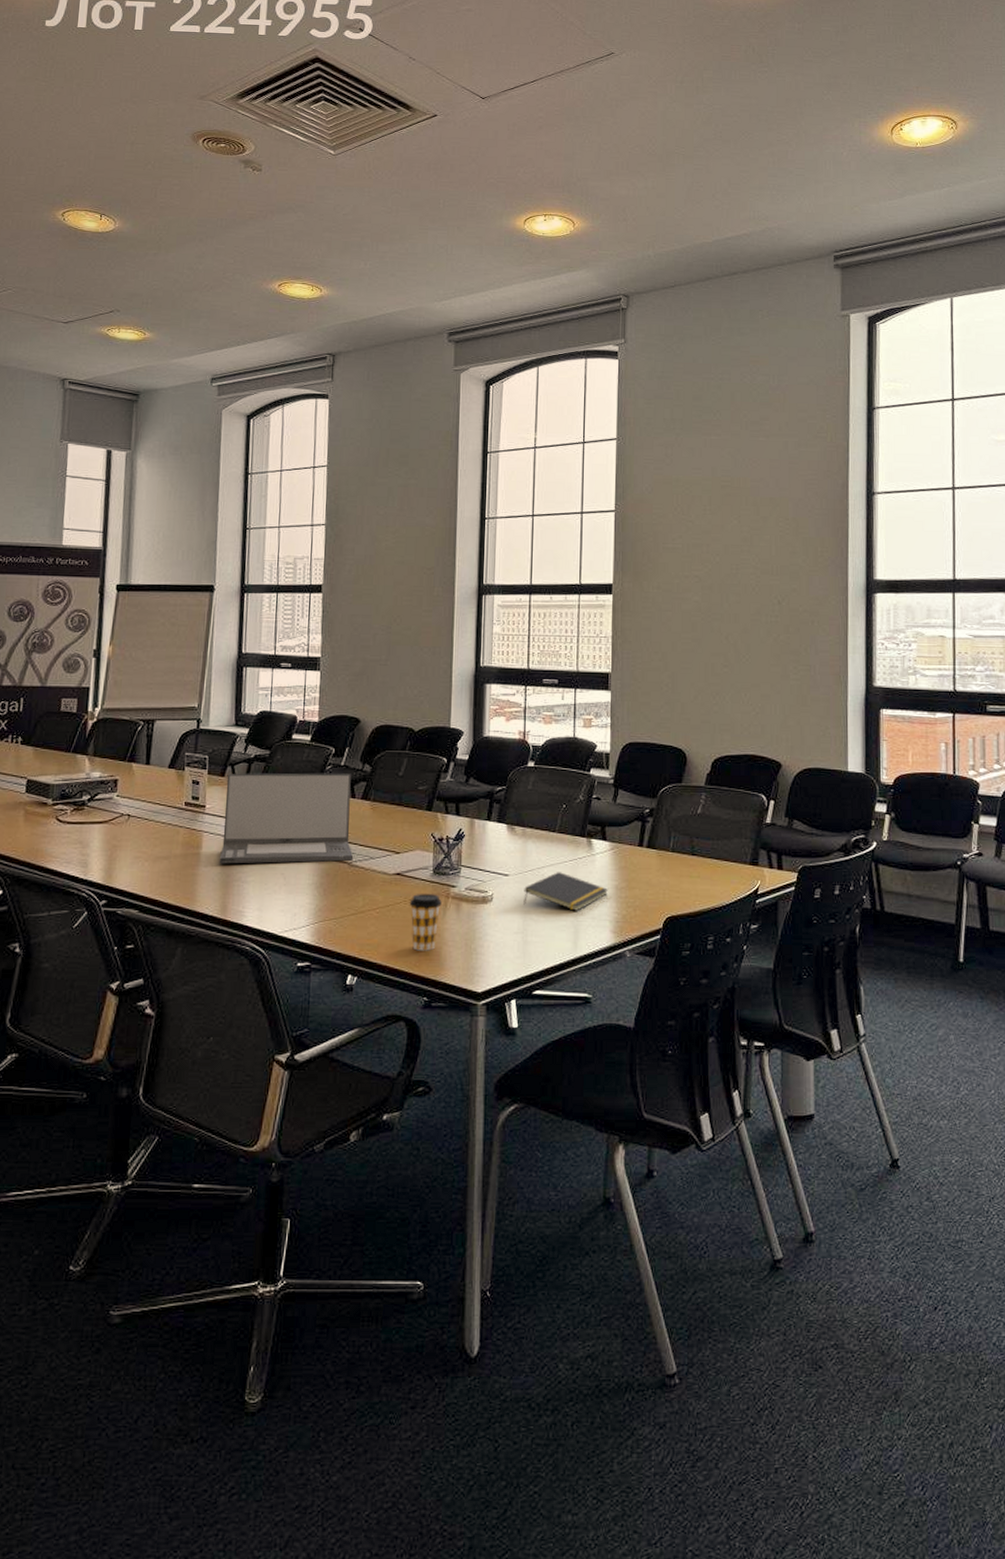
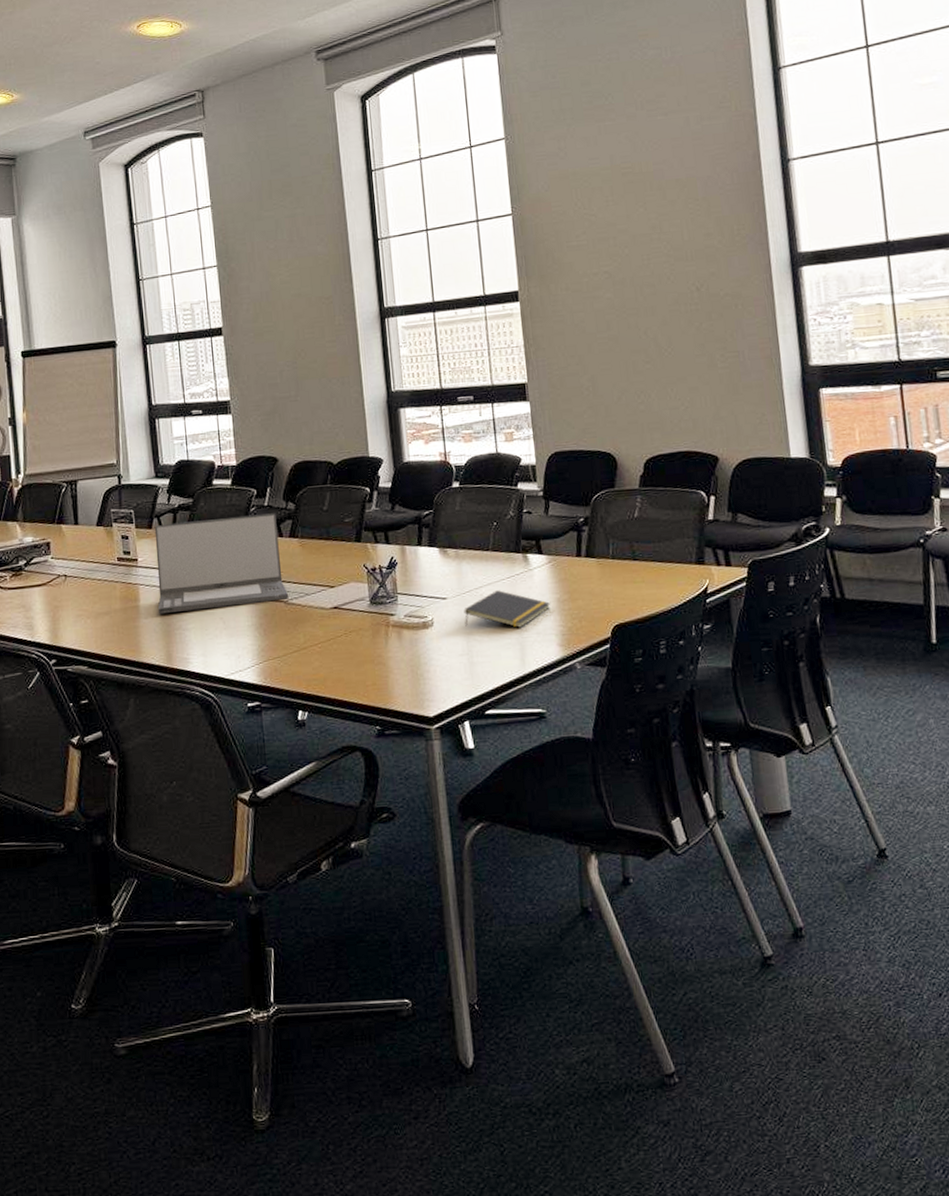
coffee cup: present [409,893,442,951] -> none [350,623,383,682]

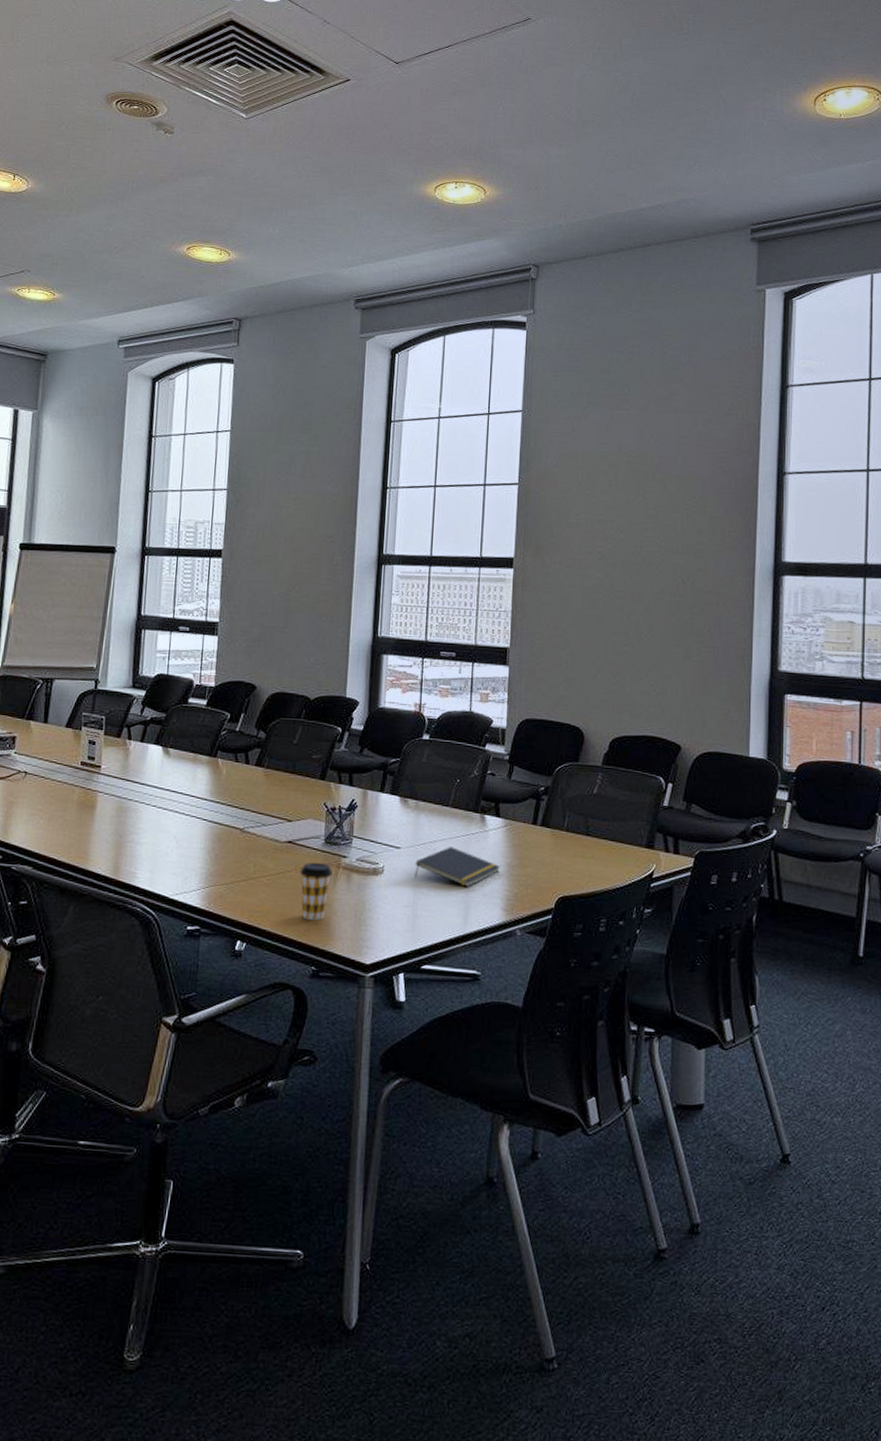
laptop: present [155,513,288,615] -> none [112,735,246,828]
coffee cup: none [350,623,383,682] -> present [300,862,333,921]

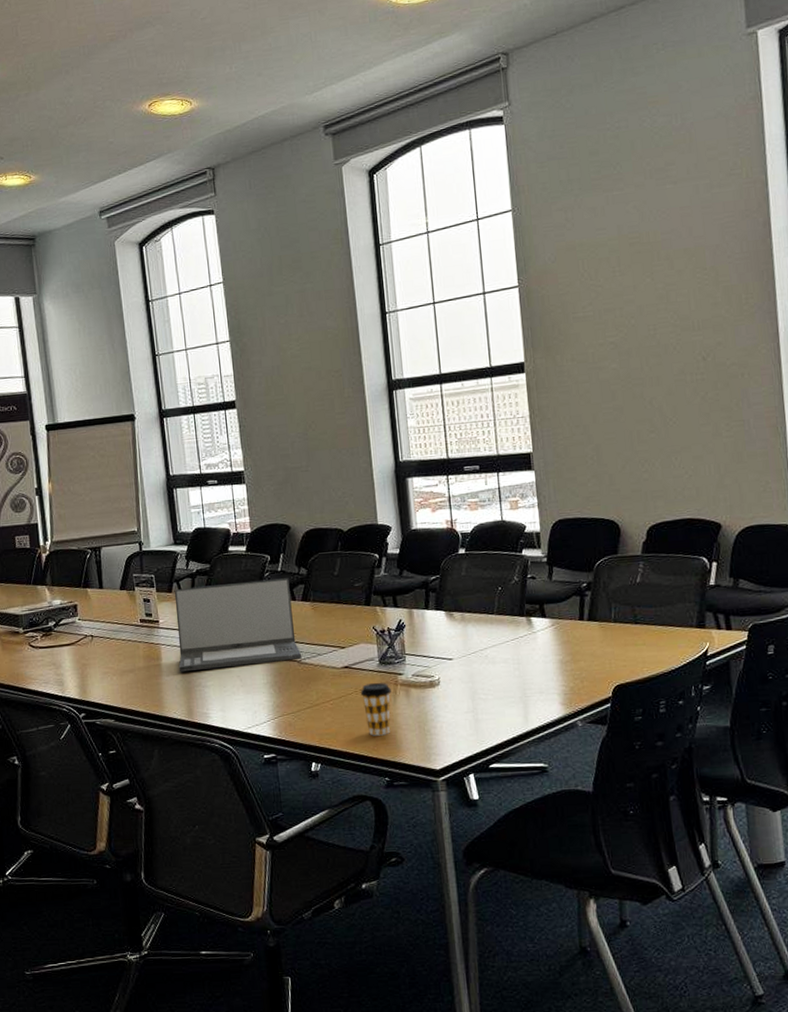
laptop: none [112,735,246,828] -> present [175,578,301,672]
notepad: present [414,847,501,887] -> none [469,651,554,687]

